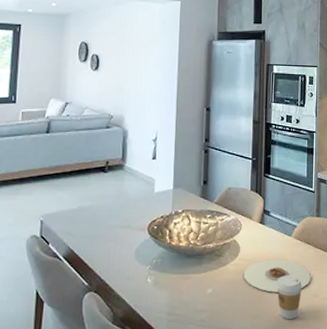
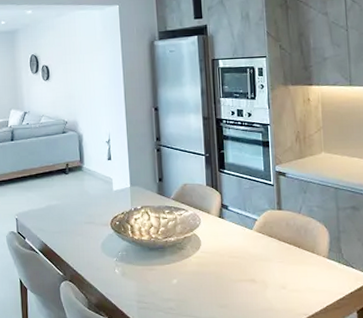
plate: present [244,260,311,293] -> none [207,252,277,284]
coffee cup: present [276,275,302,320] -> none [241,267,268,311]

